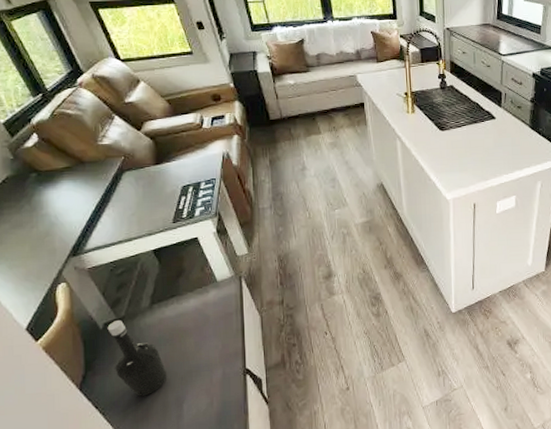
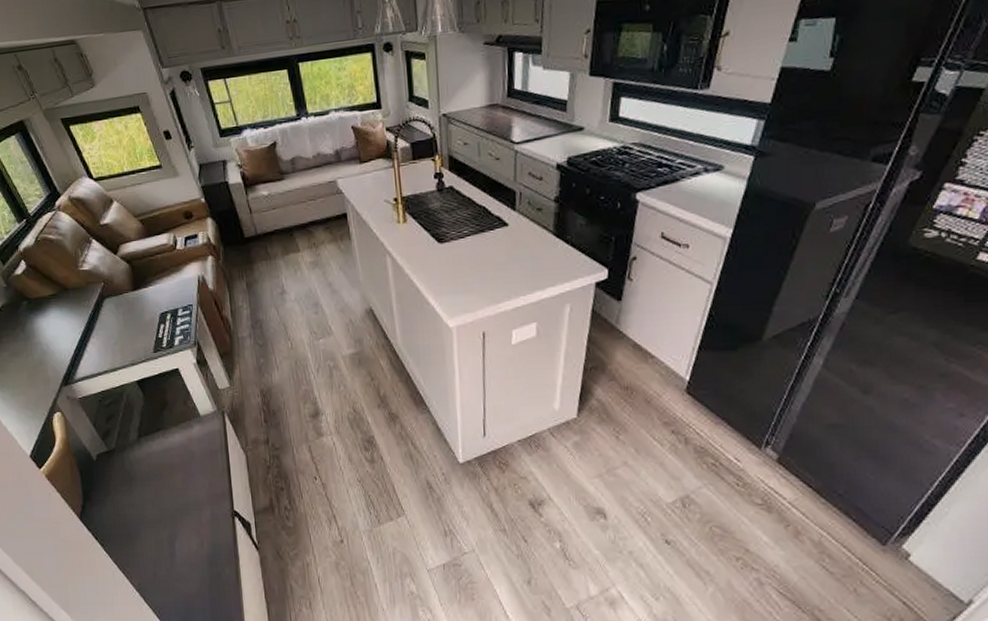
bottle: present [107,320,168,396] -> none [100,452,159,531]

